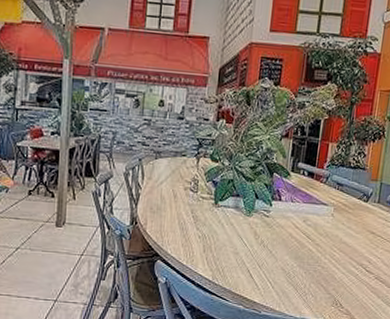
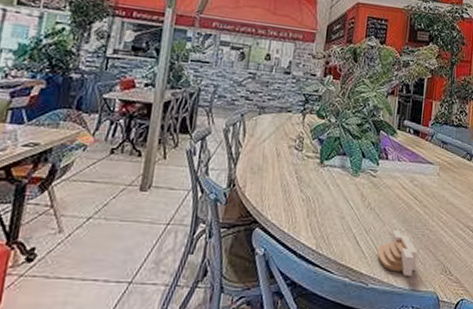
architectural model: none [269,266,309,307] -> present [377,230,418,276]

